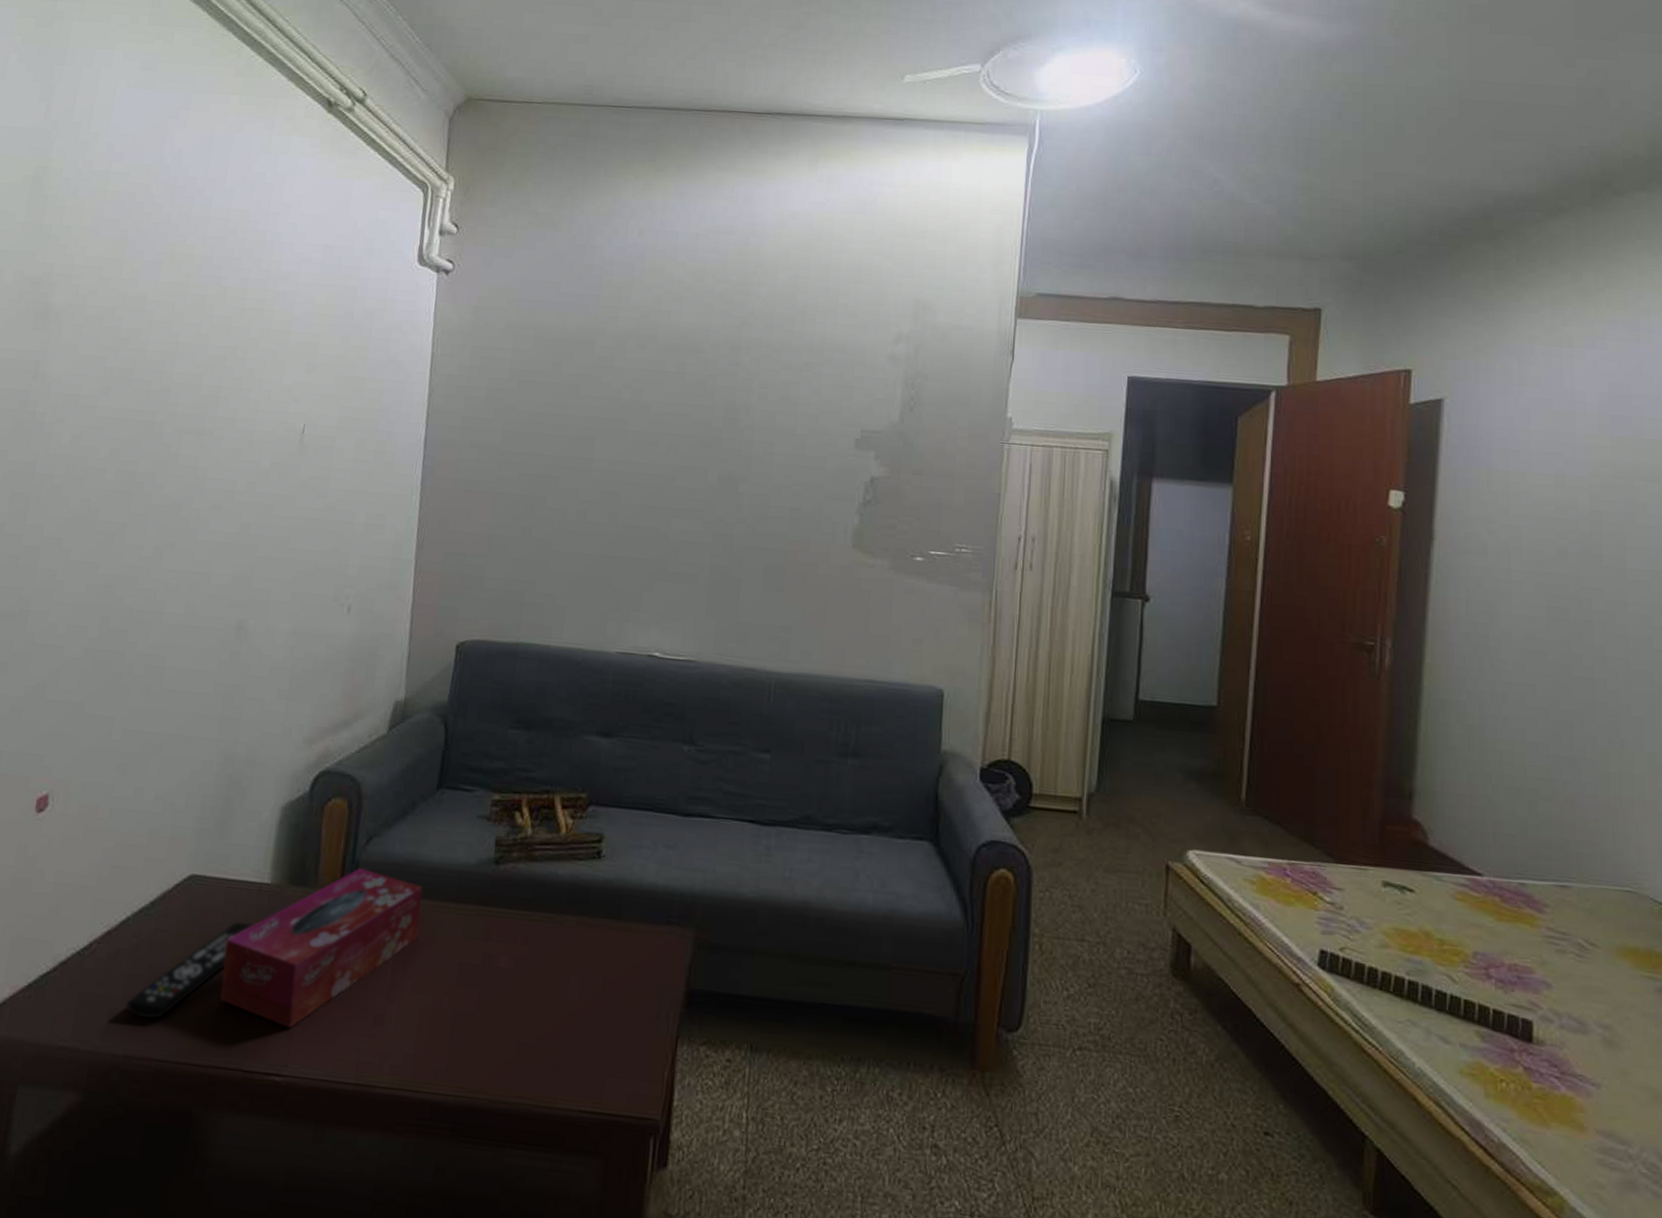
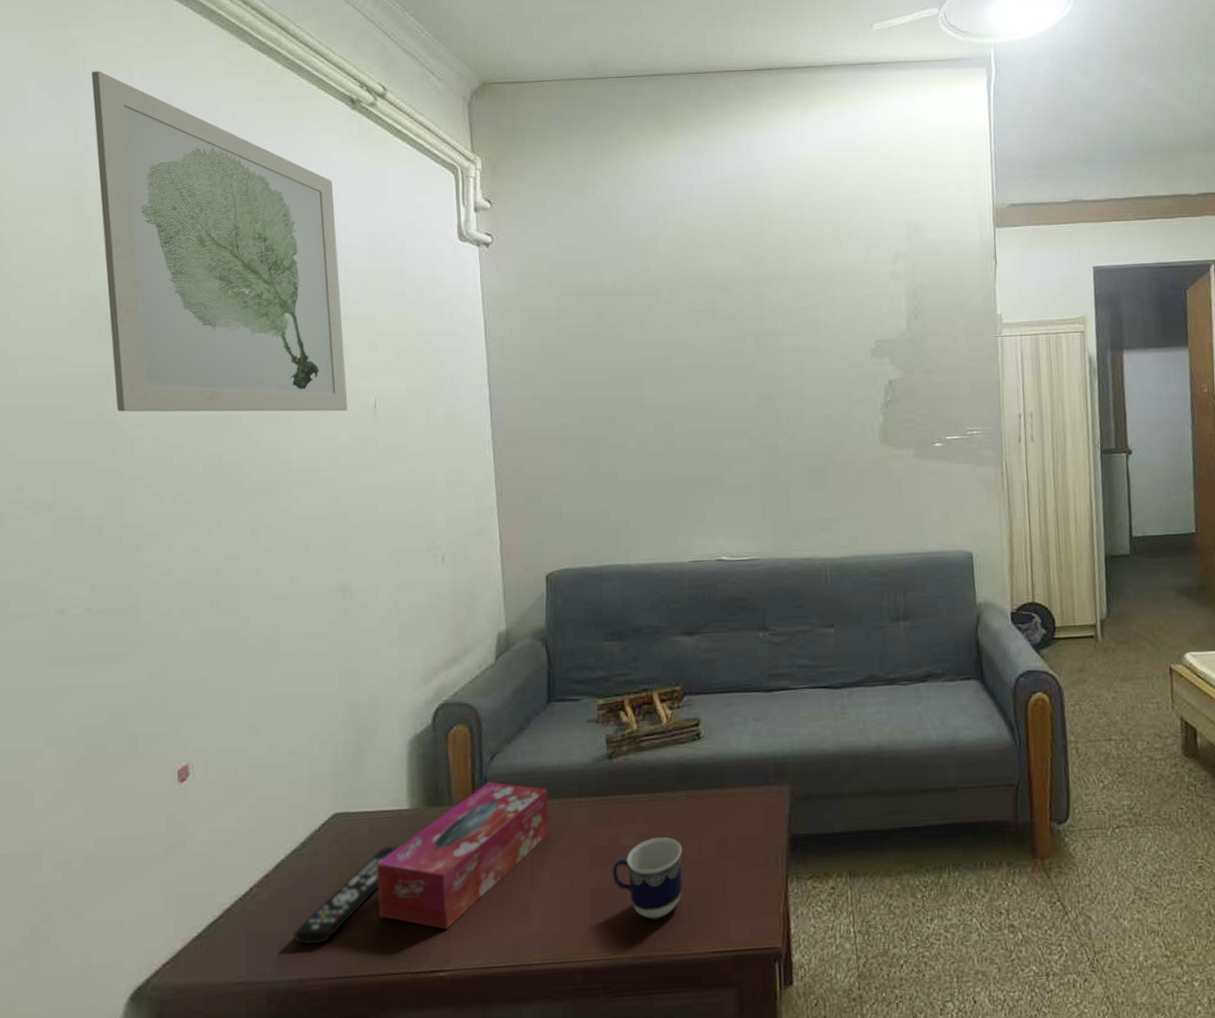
wall art: none [39,47,296,434] -> present [91,71,348,412]
cup: none [480,964,563,1060] -> present [612,837,683,919]

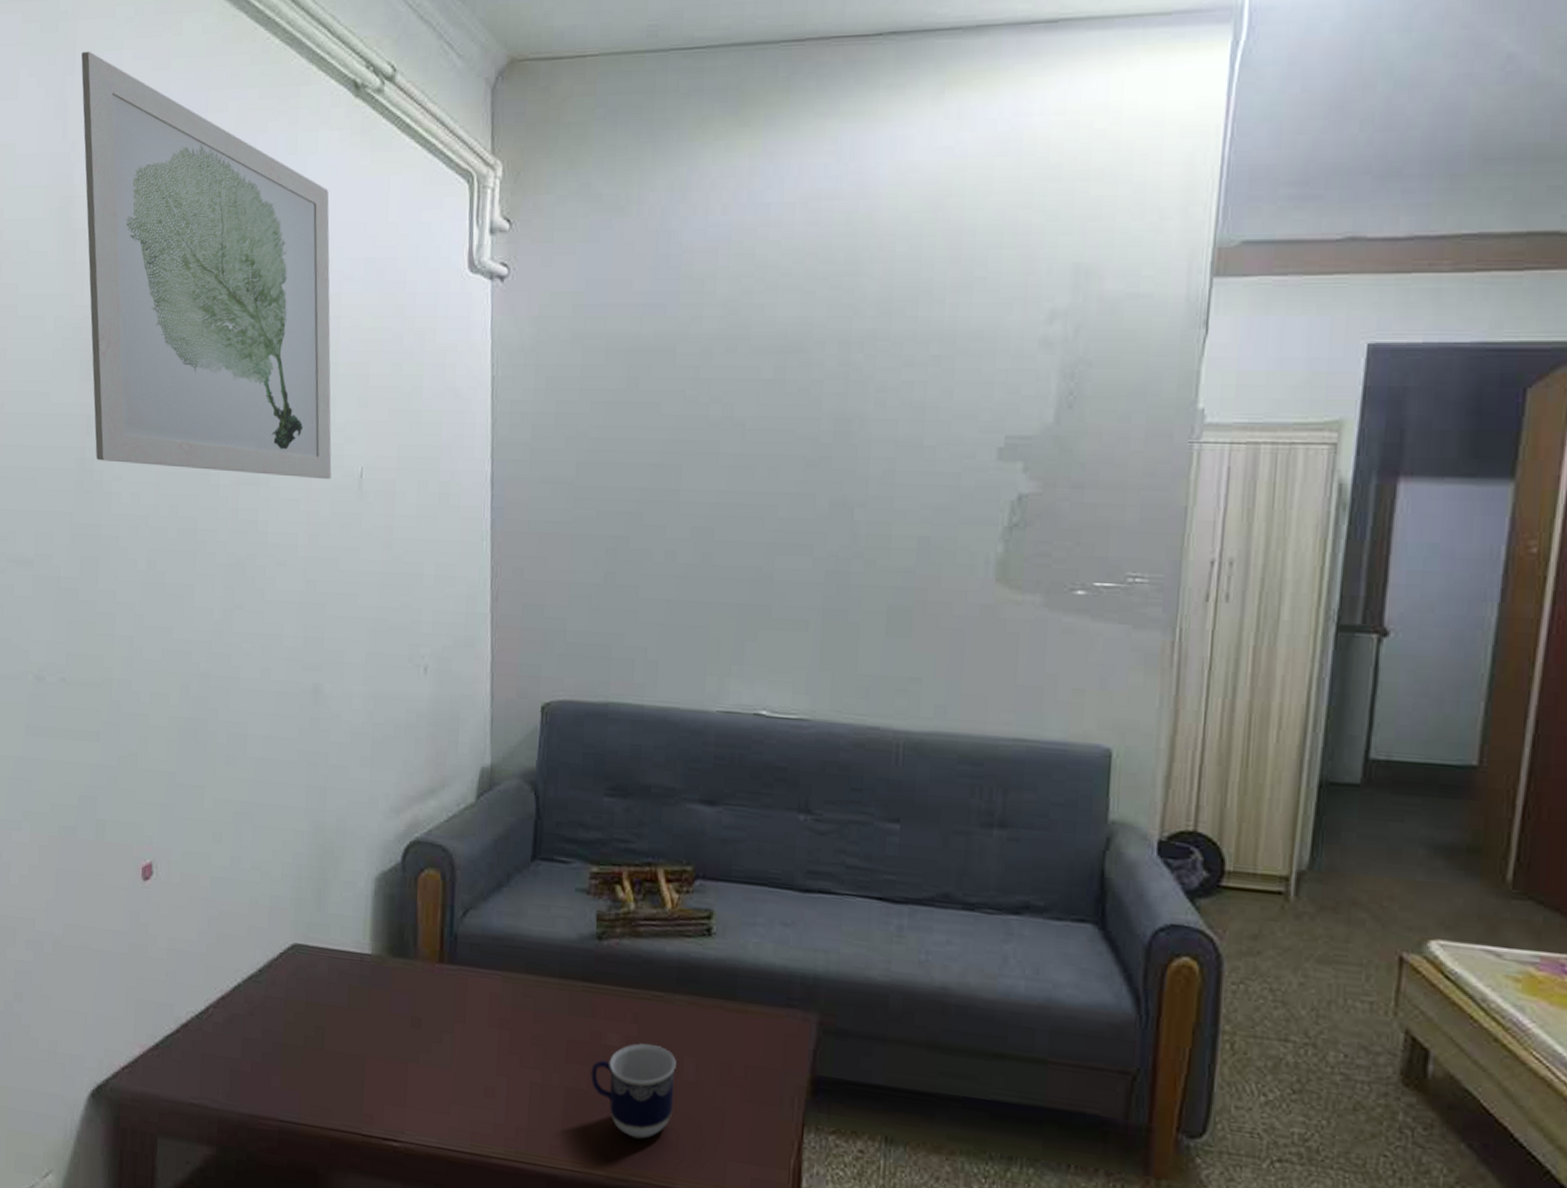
remote control: present [294,846,400,944] -> none [247,991,360,1082]
tissue box: present [375,782,550,930] -> none [332,941,525,1097]

